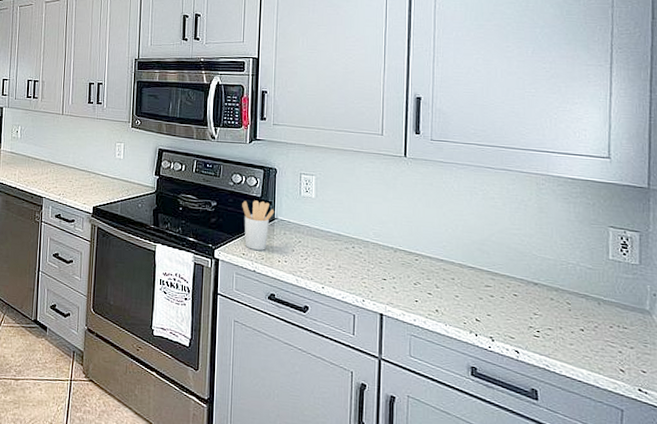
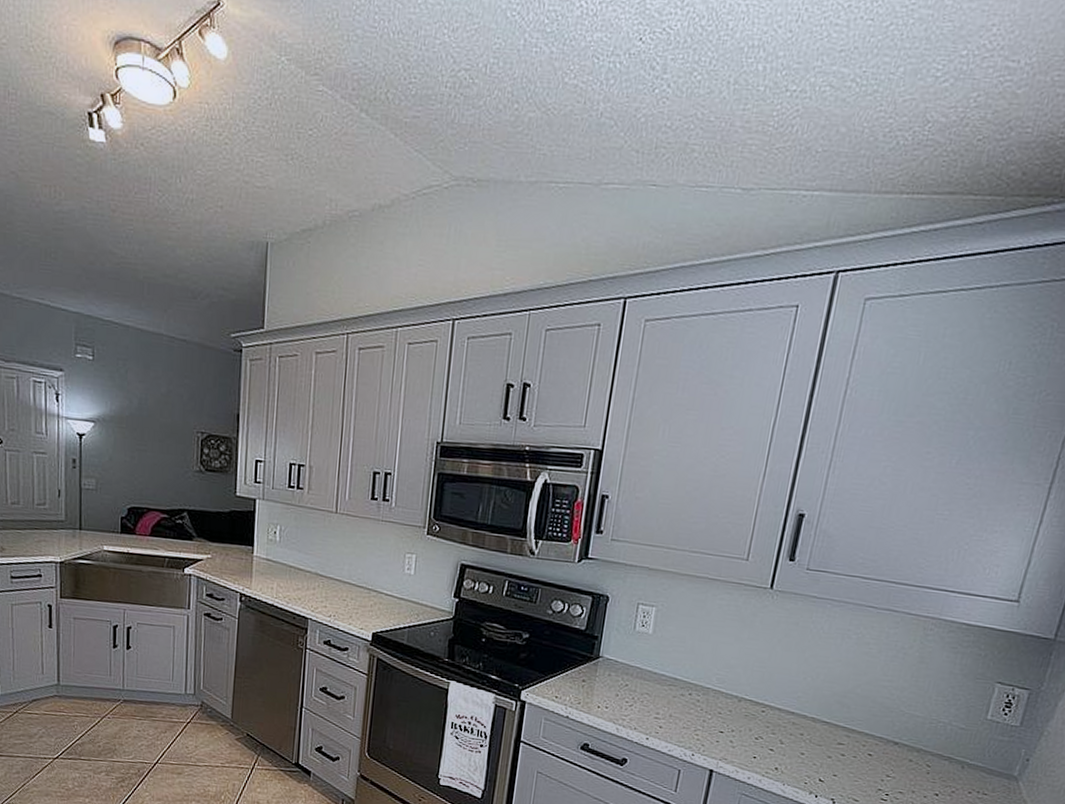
utensil holder: present [242,200,274,250] -> none [559,633,600,694]

